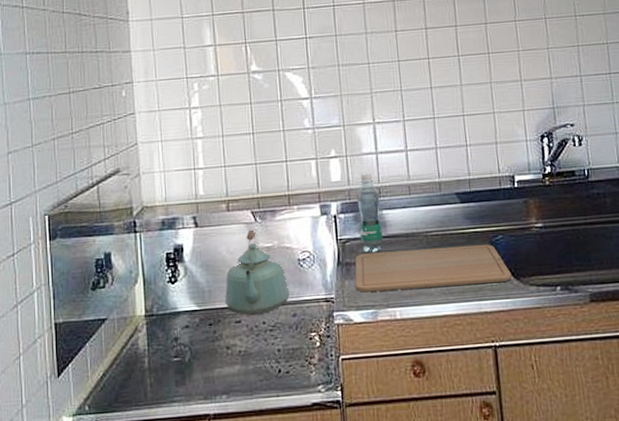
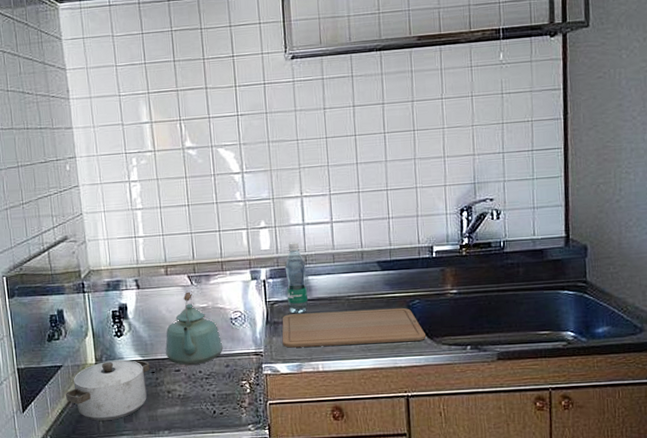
cooking pot: none [109,310,207,385] -> present [66,359,150,421]

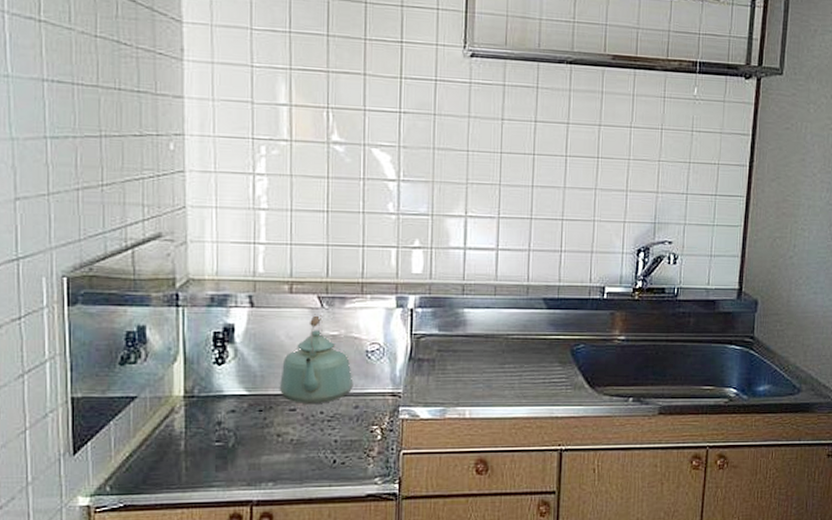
cooking pot: present [66,359,150,421] -> none [138,393,257,468]
chopping board: present [282,307,427,348] -> none [426,351,588,390]
bottle: present [284,241,309,314] -> none [436,267,463,351]

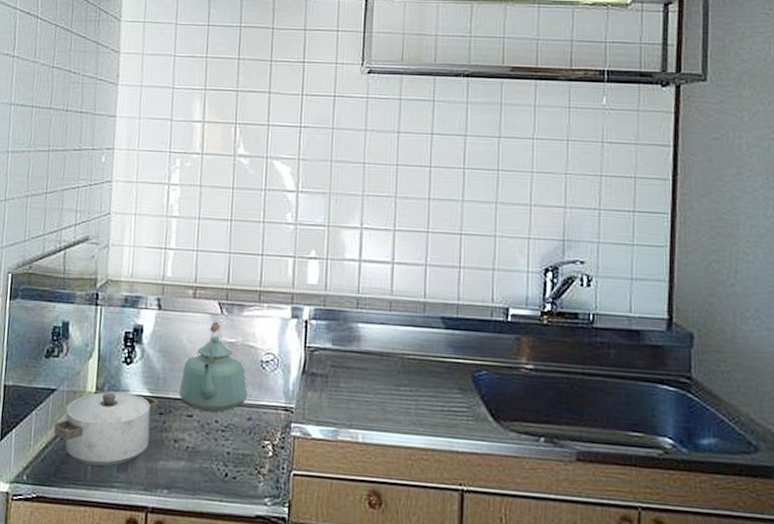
cooking pot: none [138,393,257,468] -> present [54,391,158,466]

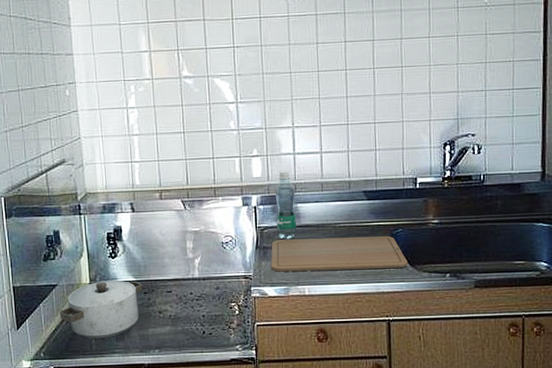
kettle: present [179,320,248,412] -> none [158,215,214,287]
chopping board: none [318,366,492,423] -> present [270,235,408,272]
bottle: none [330,279,358,367] -> present [275,170,297,240]

